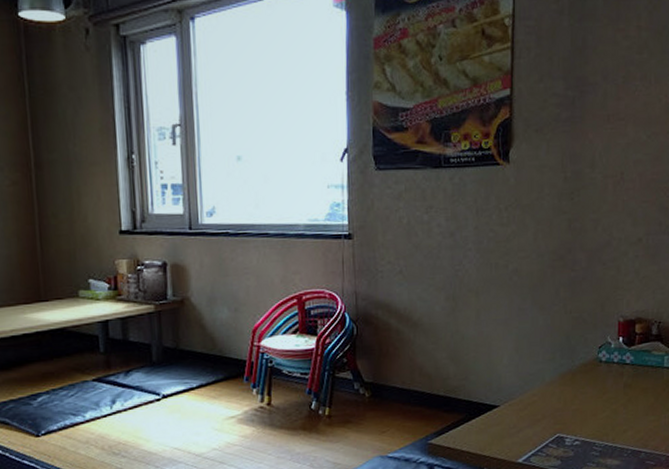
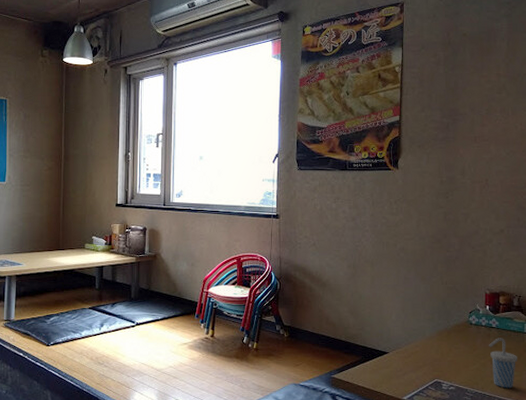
cup: none [621,376,656,437] -> present [488,338,518,389]

